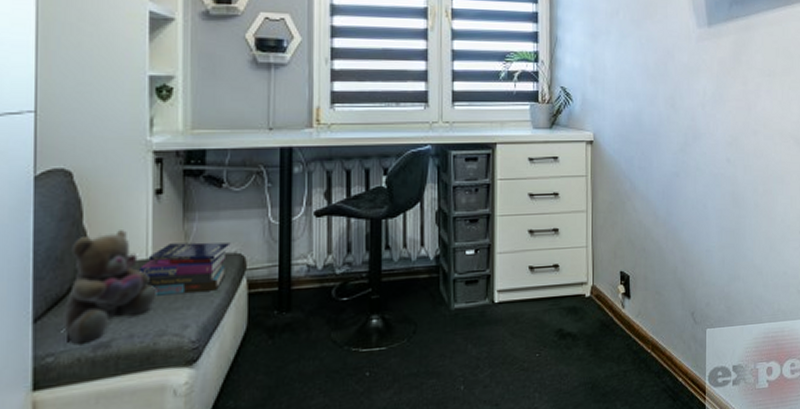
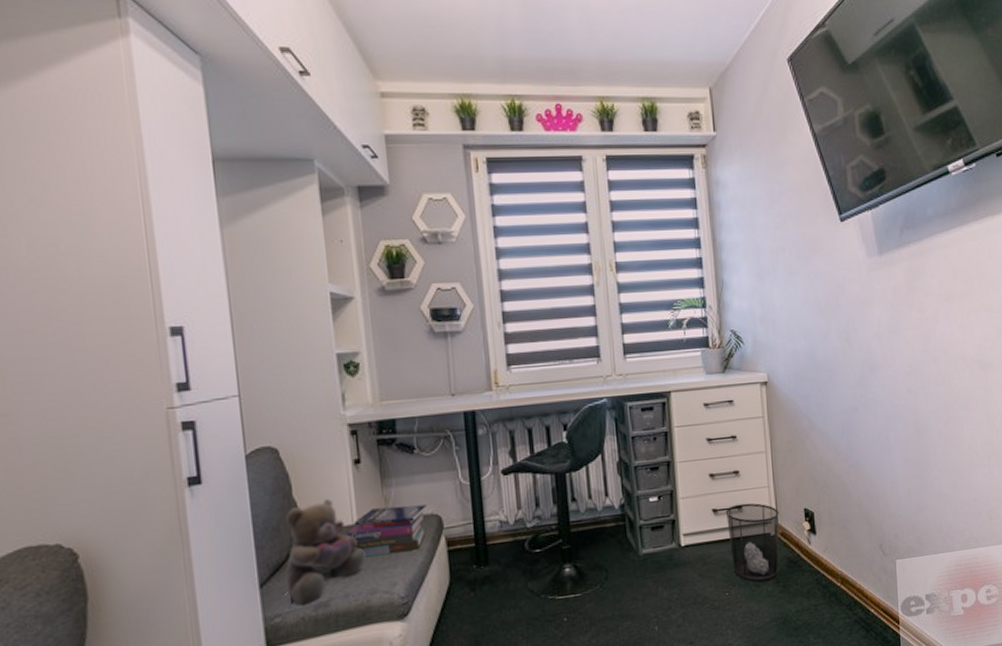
waste bin: none [541,262,595,345] -> present [725,503,779,582]

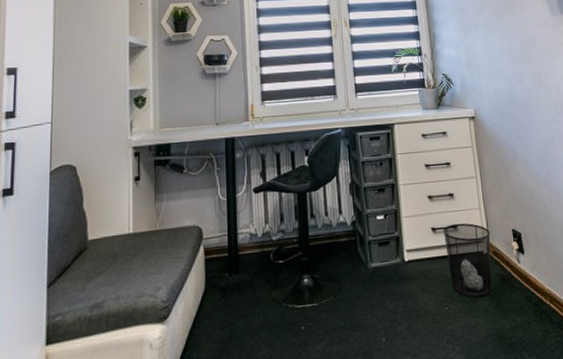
teddy bear: present [284,499,366,606] -> none [67,210,137,306]
books: present [347,504,429,558] -> none [124,217,192,263]

